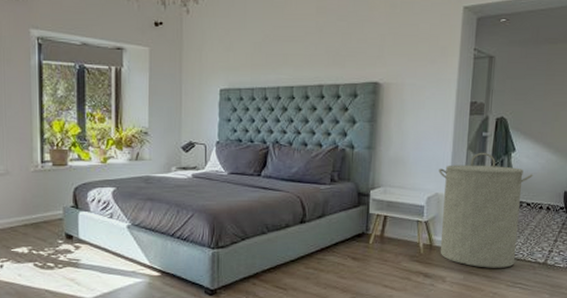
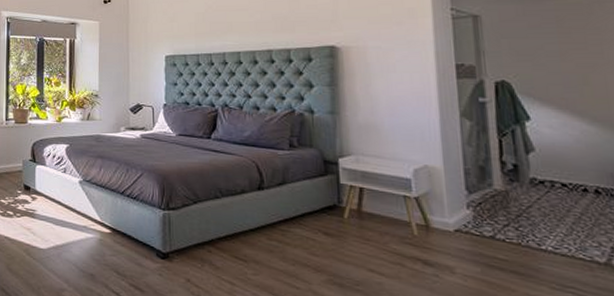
laundry hamper: present [438,152,534,268] -> none [424,120,565,265]

